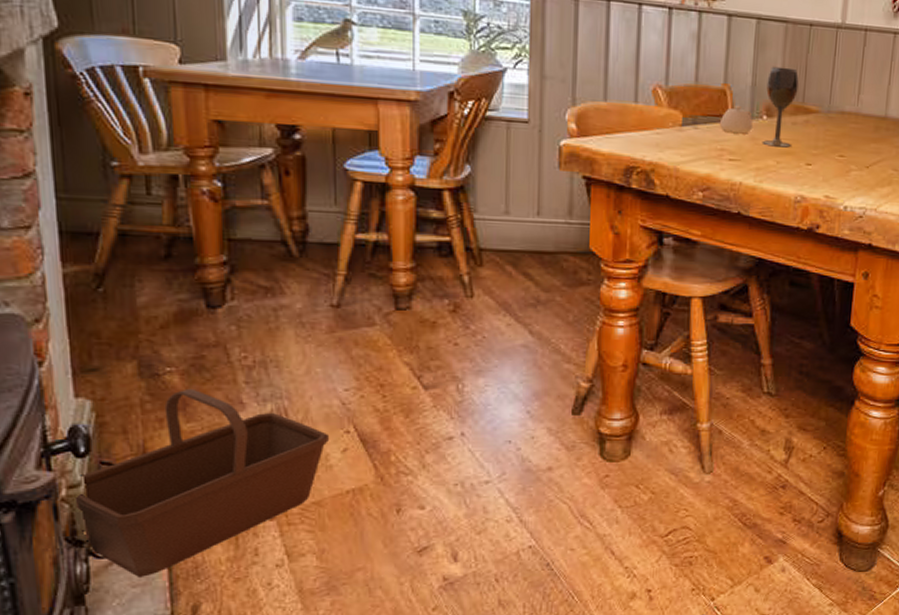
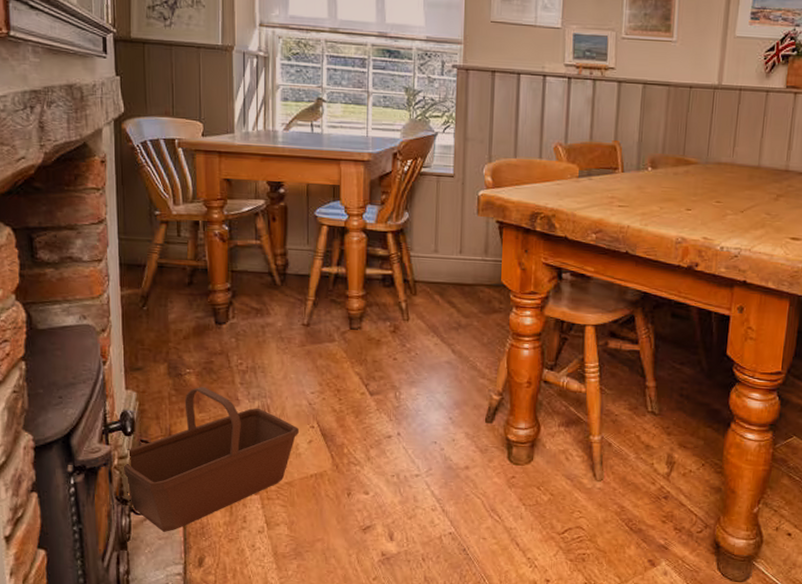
sugar bowl: present [720,104,754,135] -> none [611,158,640,185]
wine glass: present [762,66,799,148] -> none [647,124,680,195]

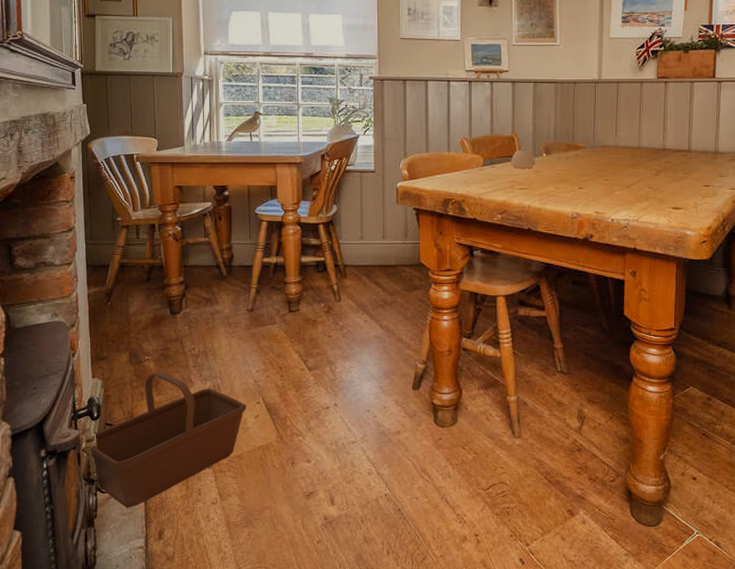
sugar bowl: none [611,158,640,185] -> present [511,147,536,170]

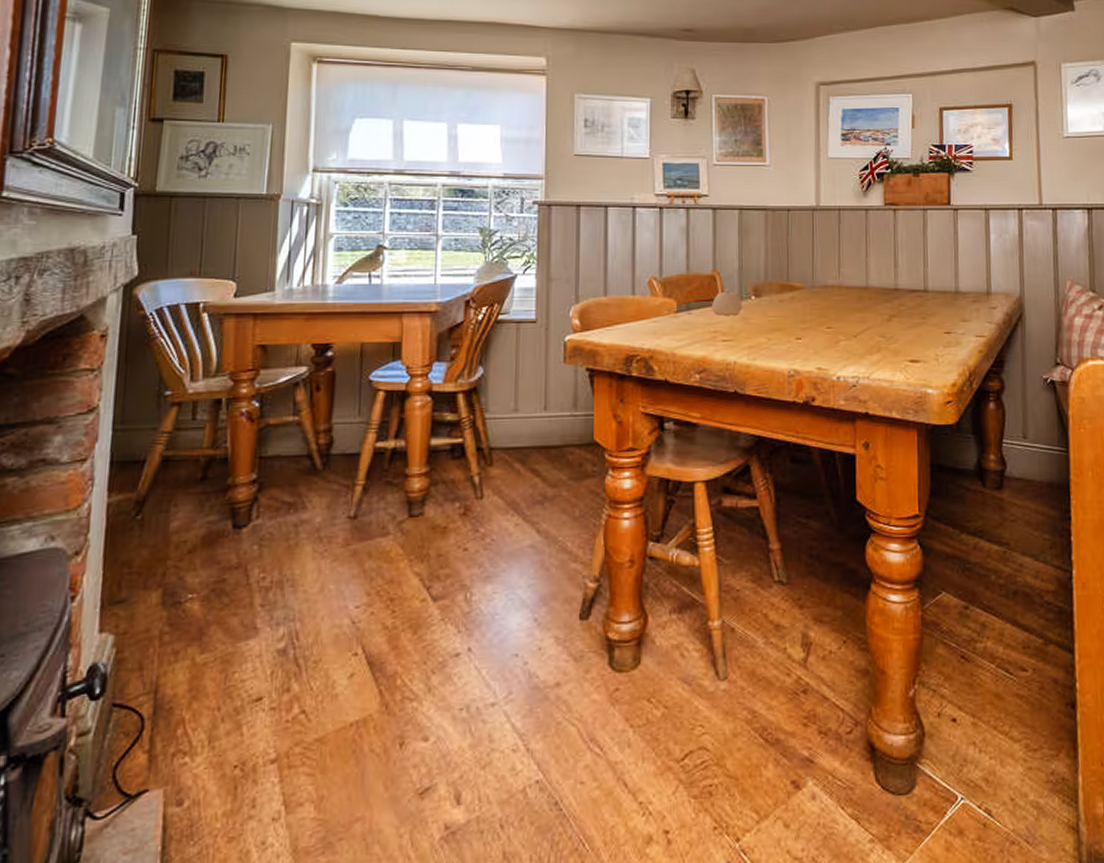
basket: present [91,371,246,509] -> none [83,615,337,843]

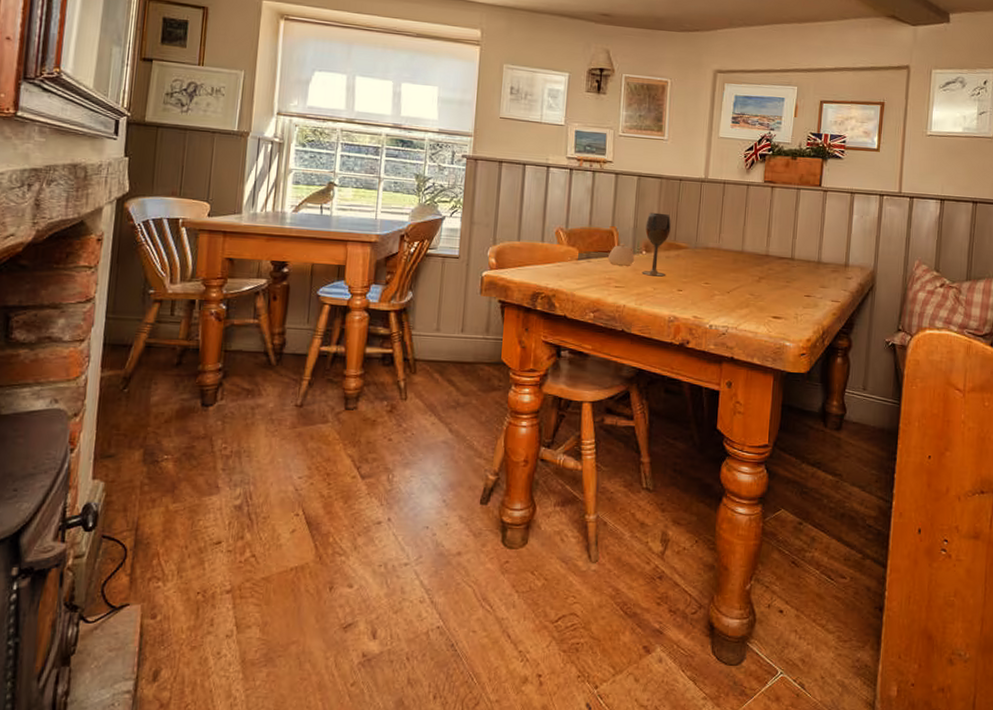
wine glass: none [752,250,782,325] -> present [641,212,671,277]

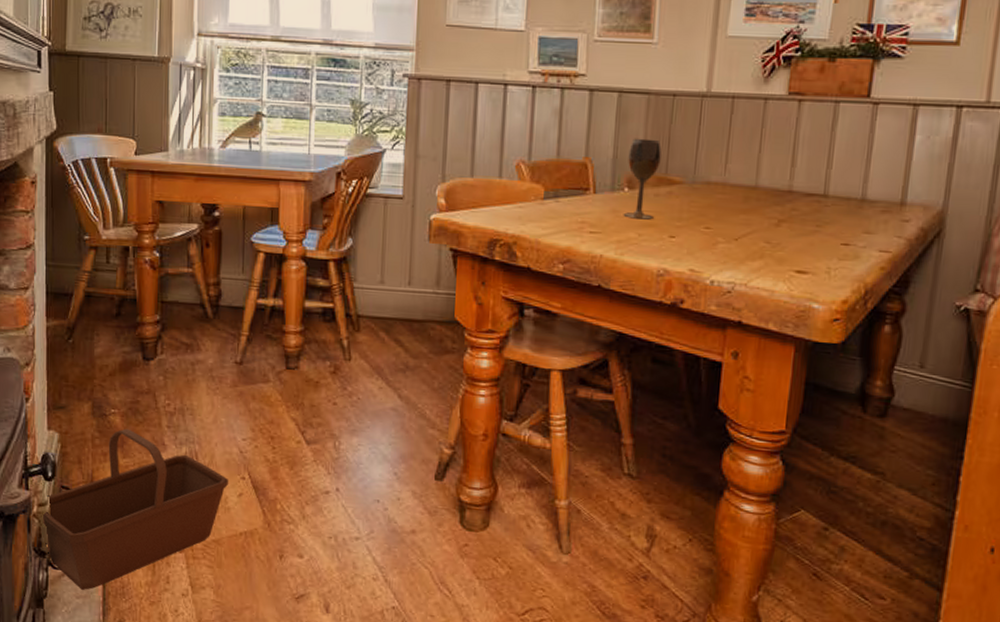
basket: none [78,473,282,643] -> present [43,428,228,591]
sugar bowl: present [608,243,635,267] -> none [581,177,615,208]

